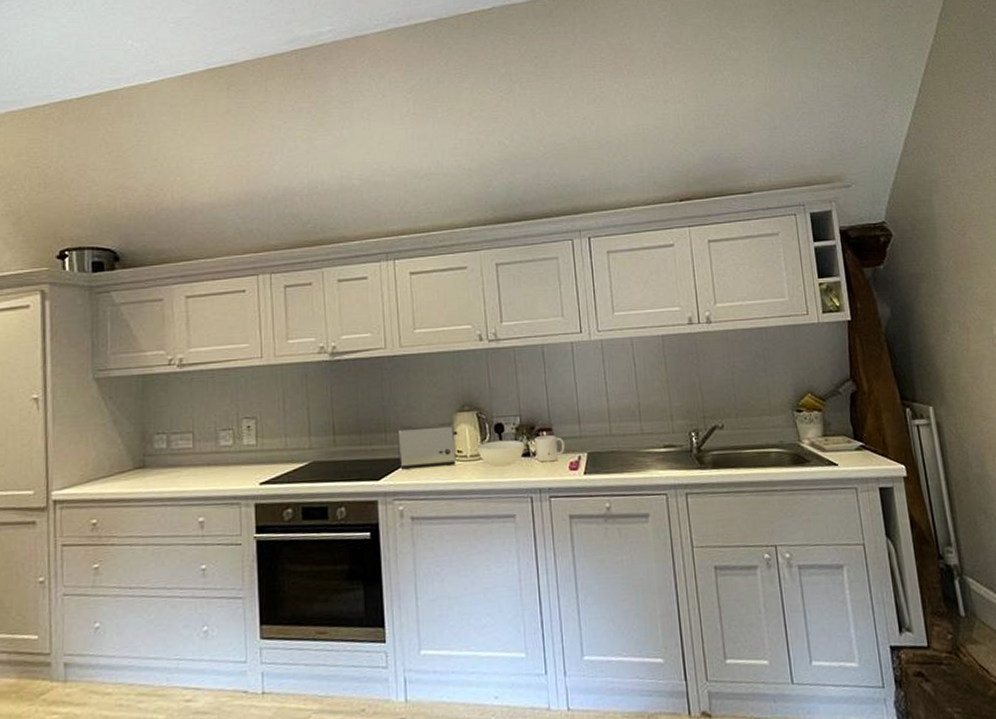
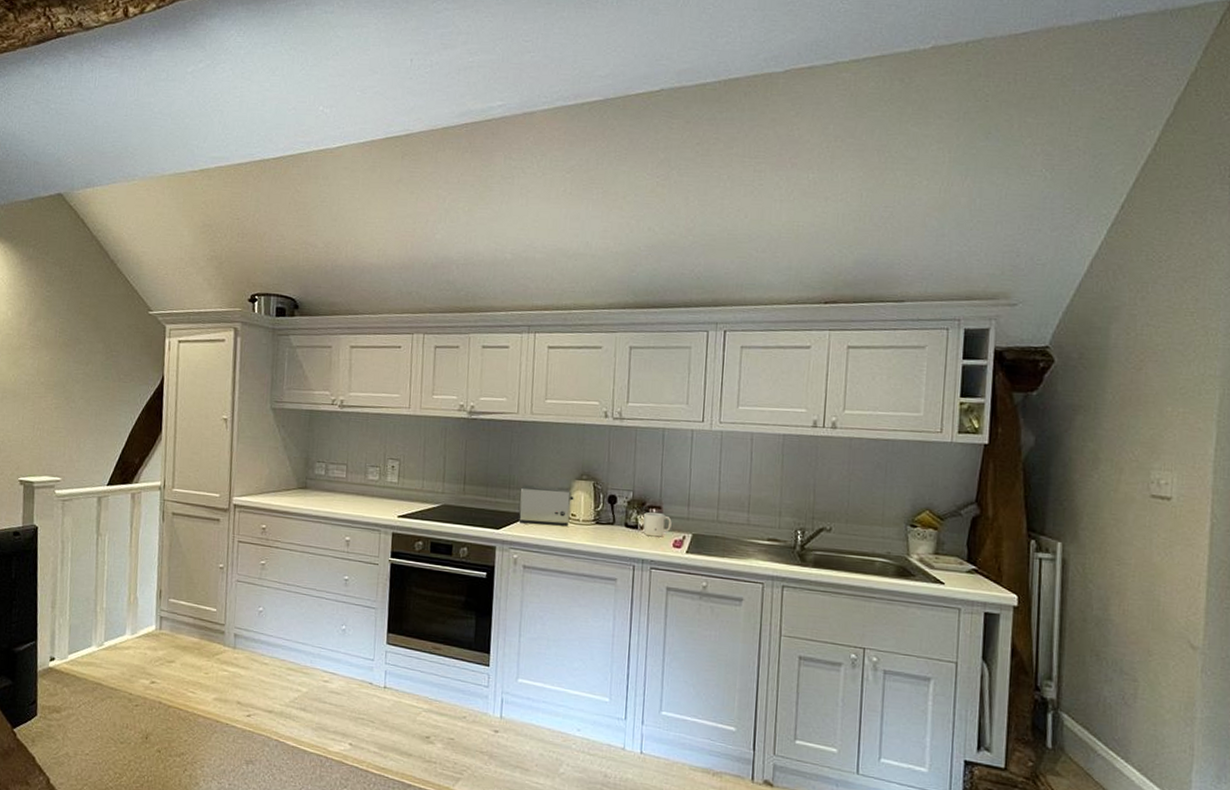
bowl: present [477,439,525,467] -> none [589,510,635,535]

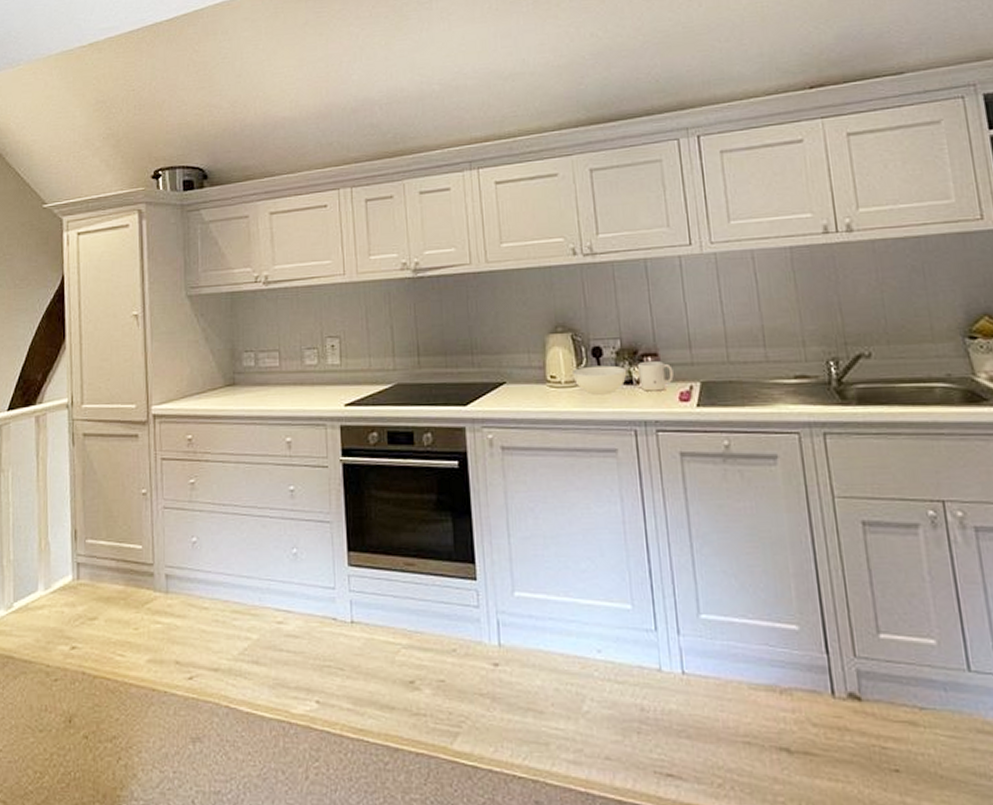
toaster: present [518,485,574,527] -> none [485,344,551,395]
bowl: none [589,510,635,535] -> present [572,365,627,395]

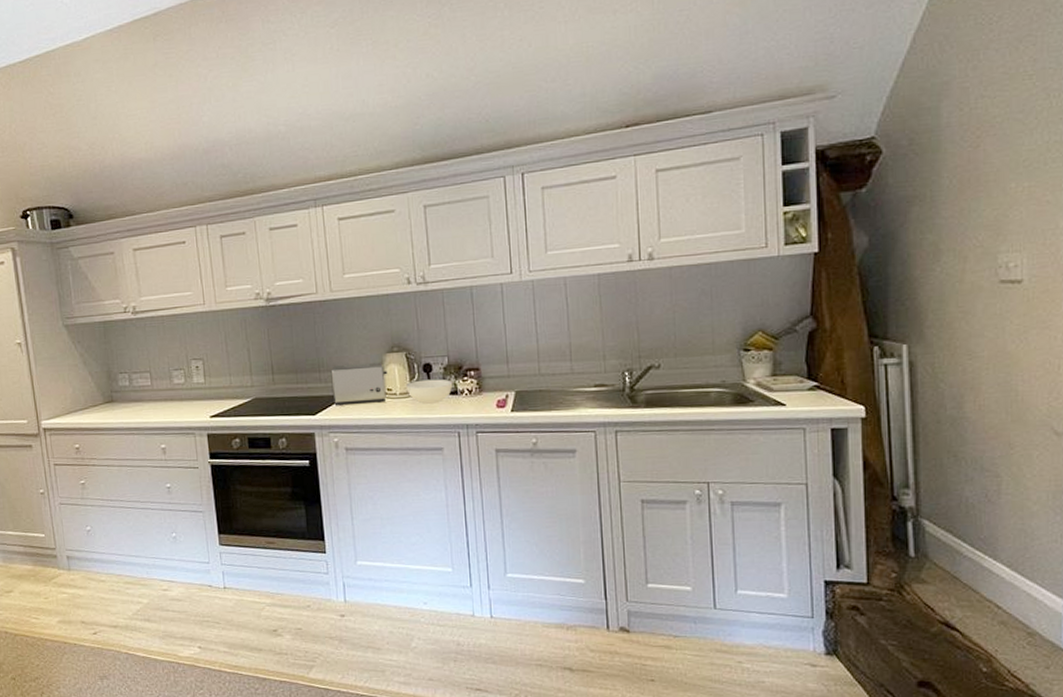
toaster: none [485,344,551,395] -> present [330,362,388,406]
mug: present [636,360,674,392] -> none [461,374,492,400]

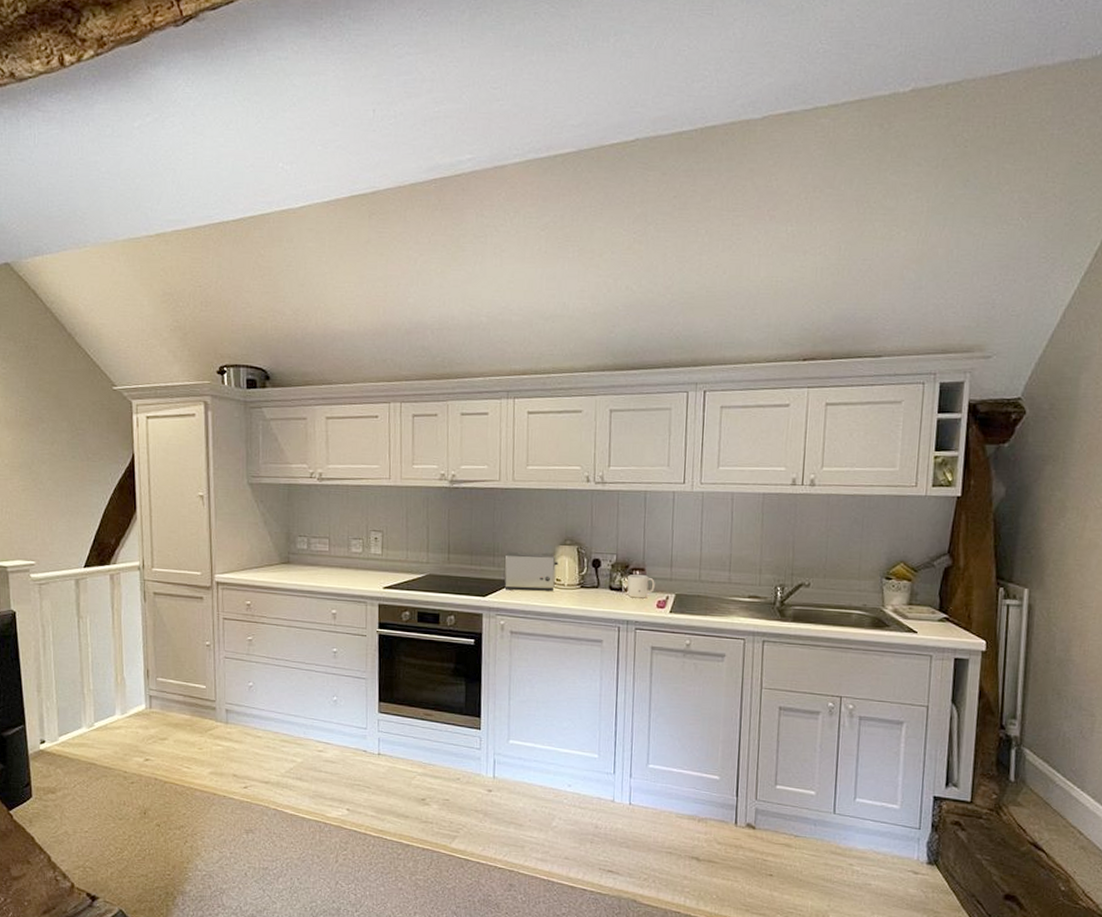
bowl: present [406,379,453,404] -> none [574,574,619,598]
mug: none [461,374,492,400] -> present [627,574,655,599]

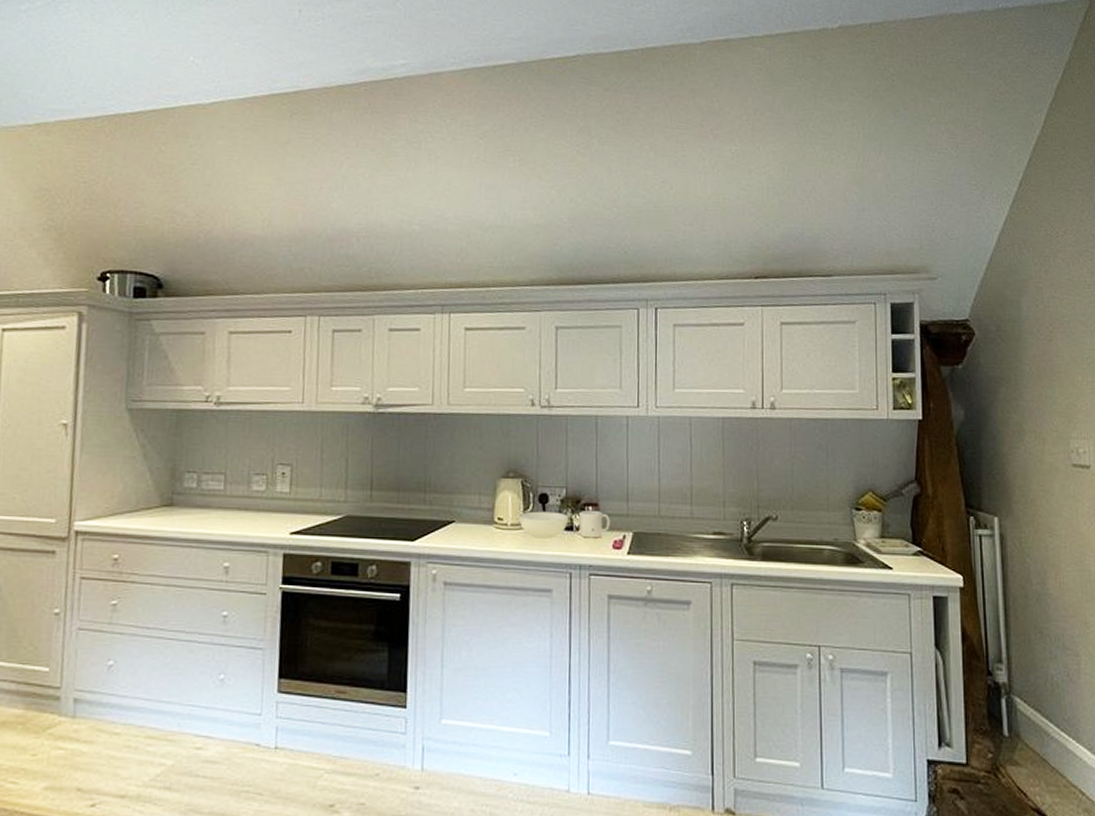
toaster: present [503,552,558,592] -> none [436,486,500,534]
bowl: none [574,574,619,598] -> present [519,511,569,539]

